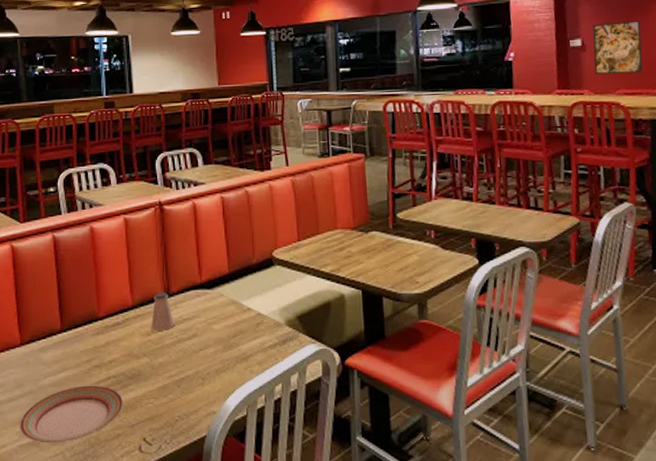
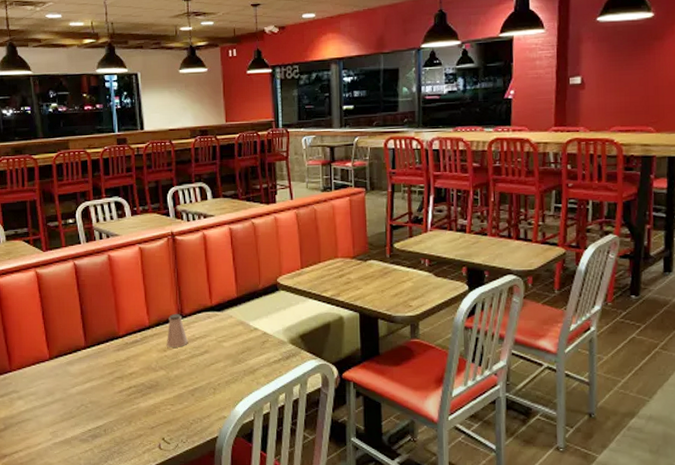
plate: present [20,385,123,444] -> none [52,393,143,442]
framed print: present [592,19,643,75] -> none [591,57,642,112]

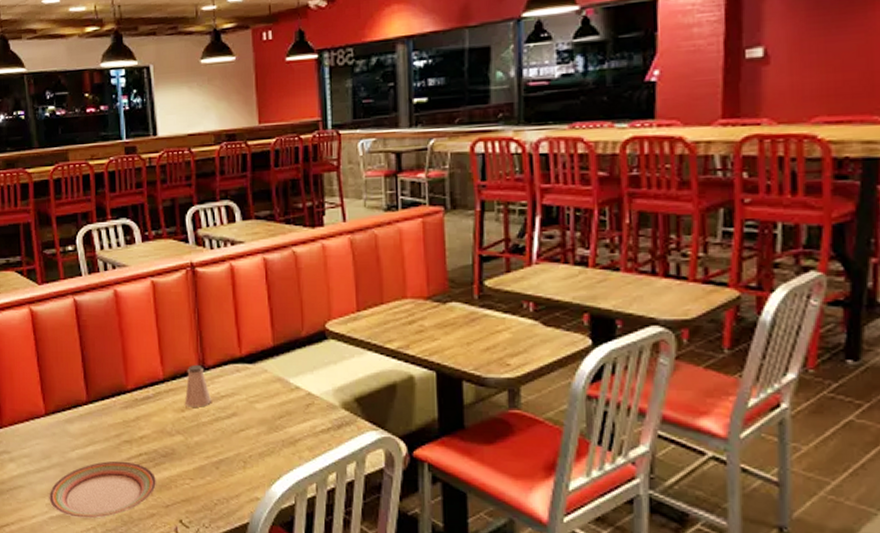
plate: none [52,393,143,442] -> present [49,460,156,518]

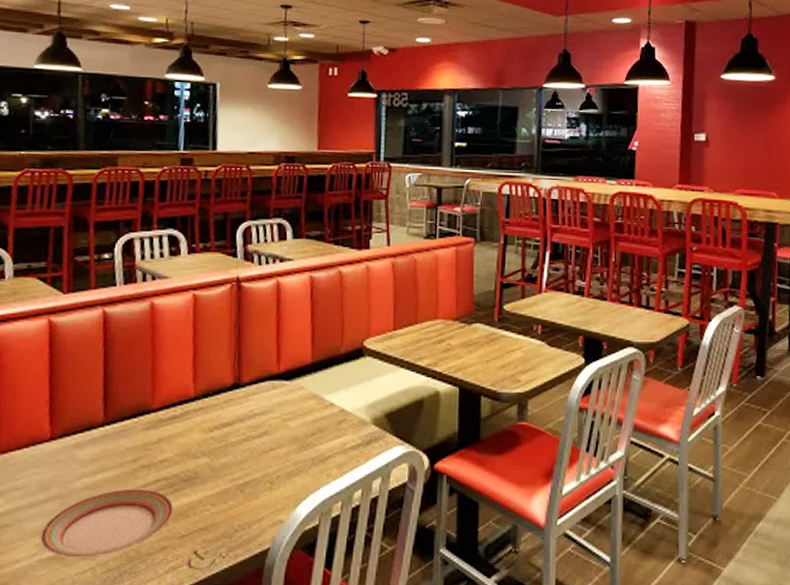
saltshaker: present [185,365,211,407] -> none [215,382,243,427]

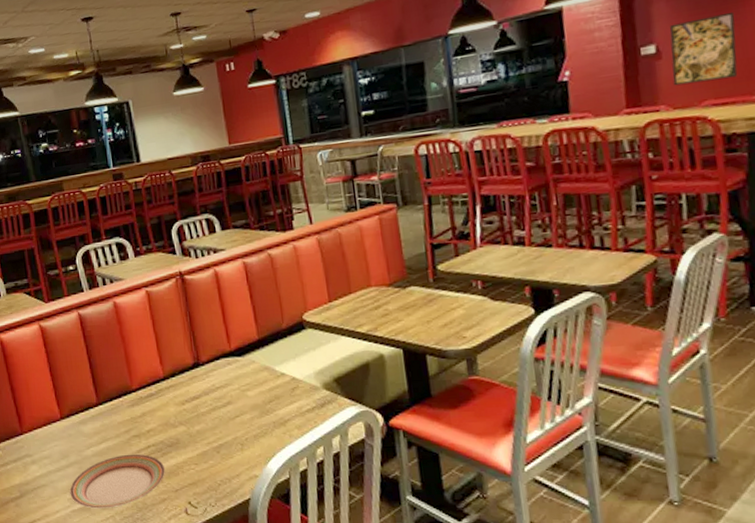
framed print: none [716,119,764,174] -> present [669,11,738,86]

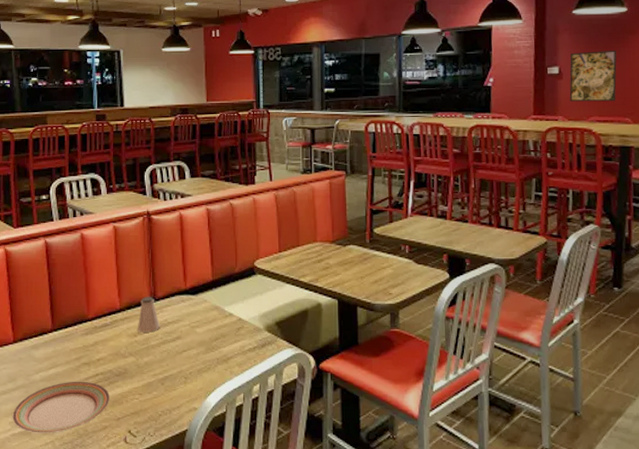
saltshaker: none [184,362,208,400] -> present [138,297,160,333]

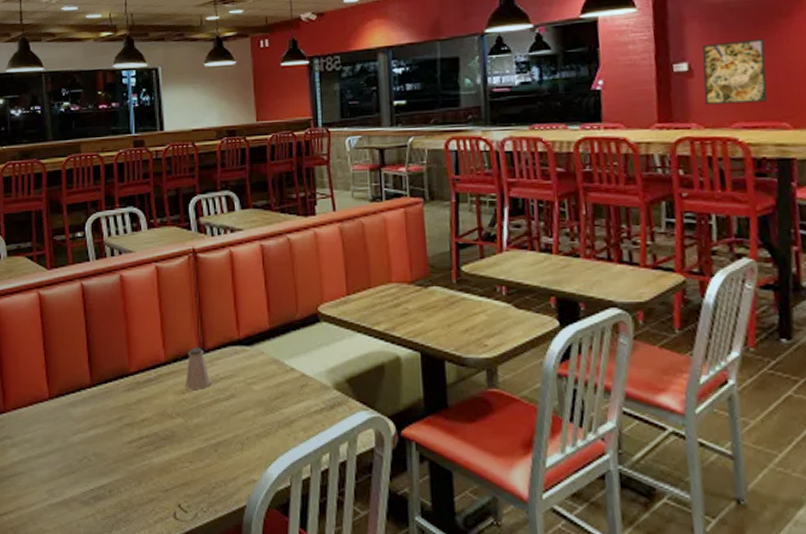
plate: present [12,381,110,433] -> none [49,444,156,505]

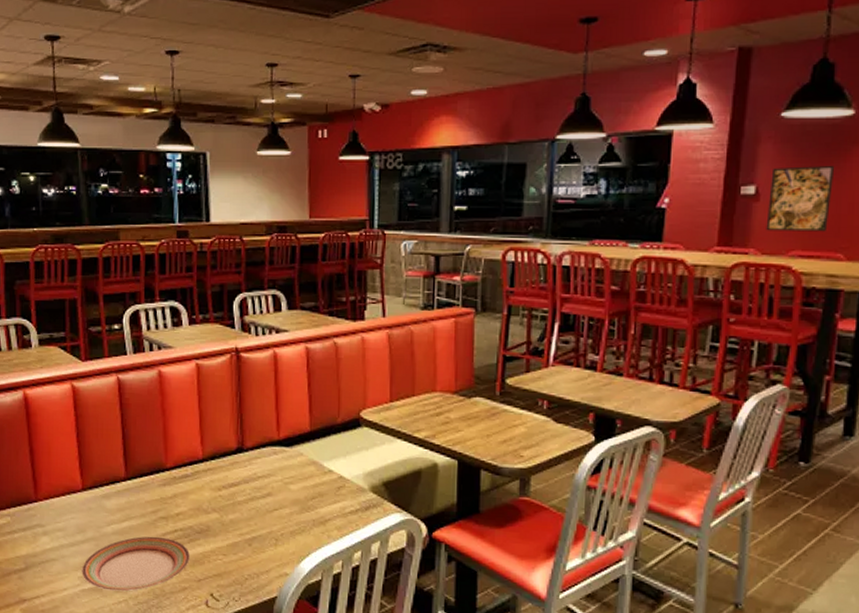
plate: none [49,444,156,505] -> present [82,536,190,591]
saltshaker: present [186,348,210,389] -> none [223,446,248,487]

